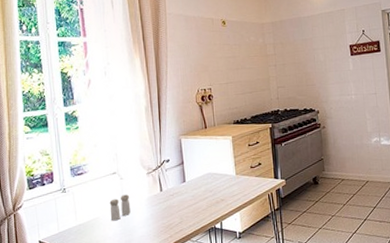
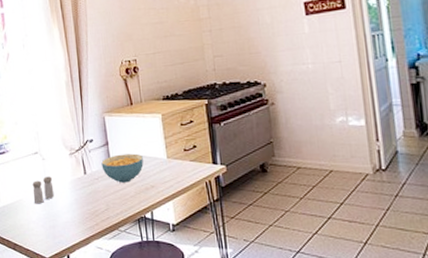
cereal bowl: none [177,171,215,198] -> present [101,153,144,183]

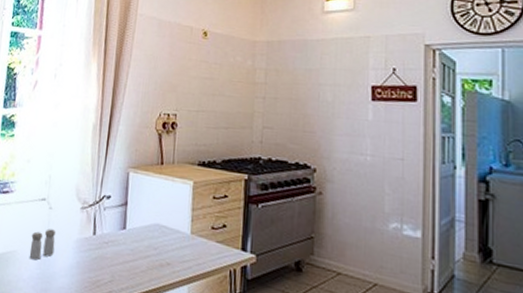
cereal bowl: present [101,153,144,183] -> none [114,218,164,254]

